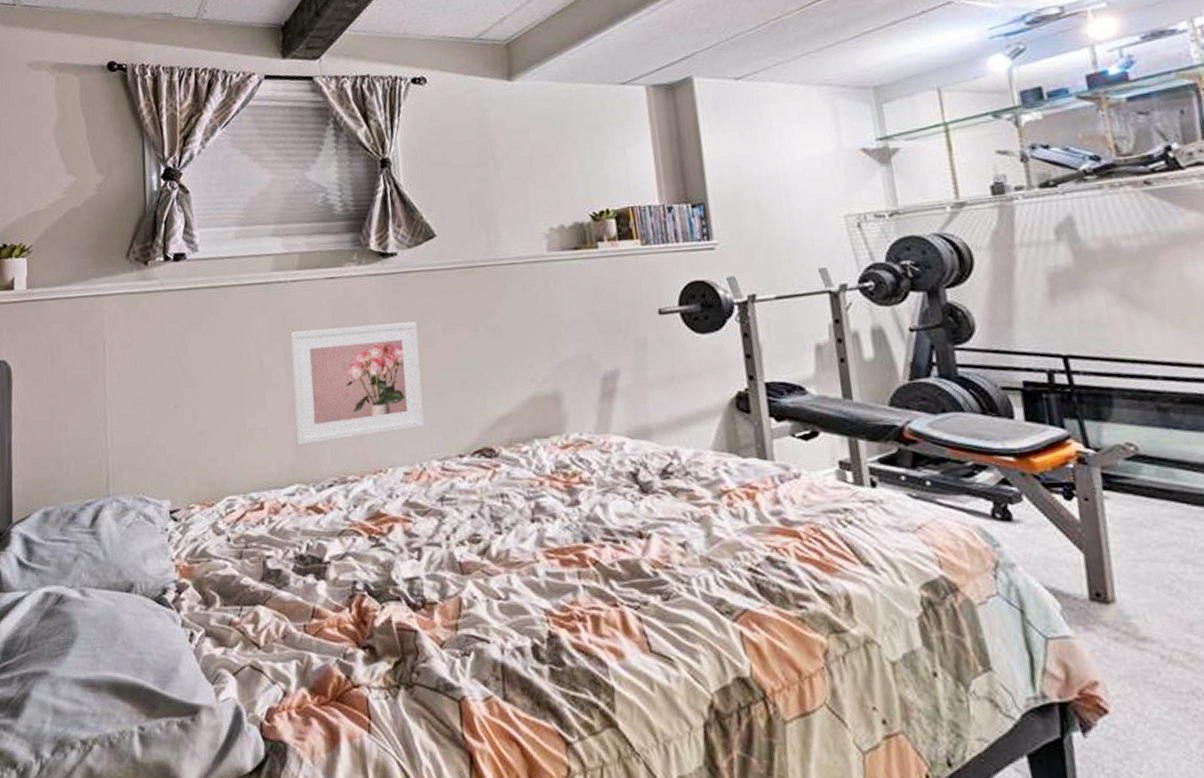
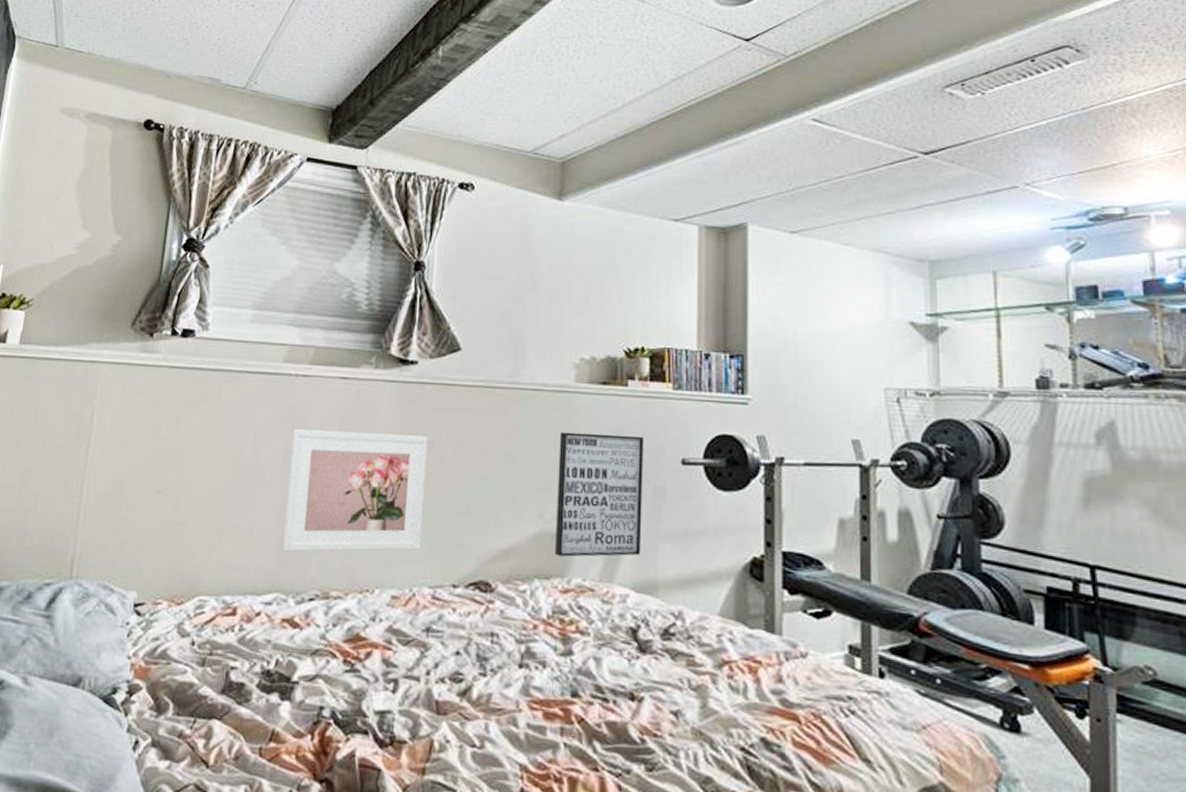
wall art: none [539,293,632,416] -> present [555,432,644,557]

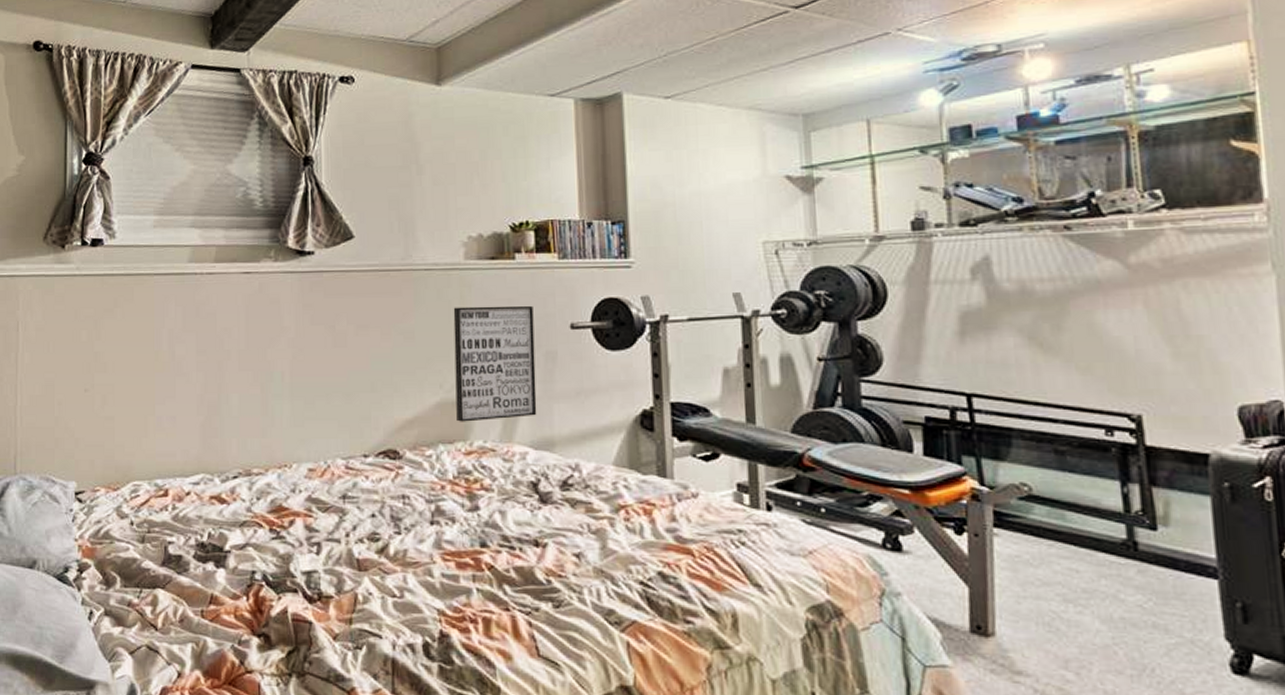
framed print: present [282,429,428,552] -> none [203,321,332,436]

